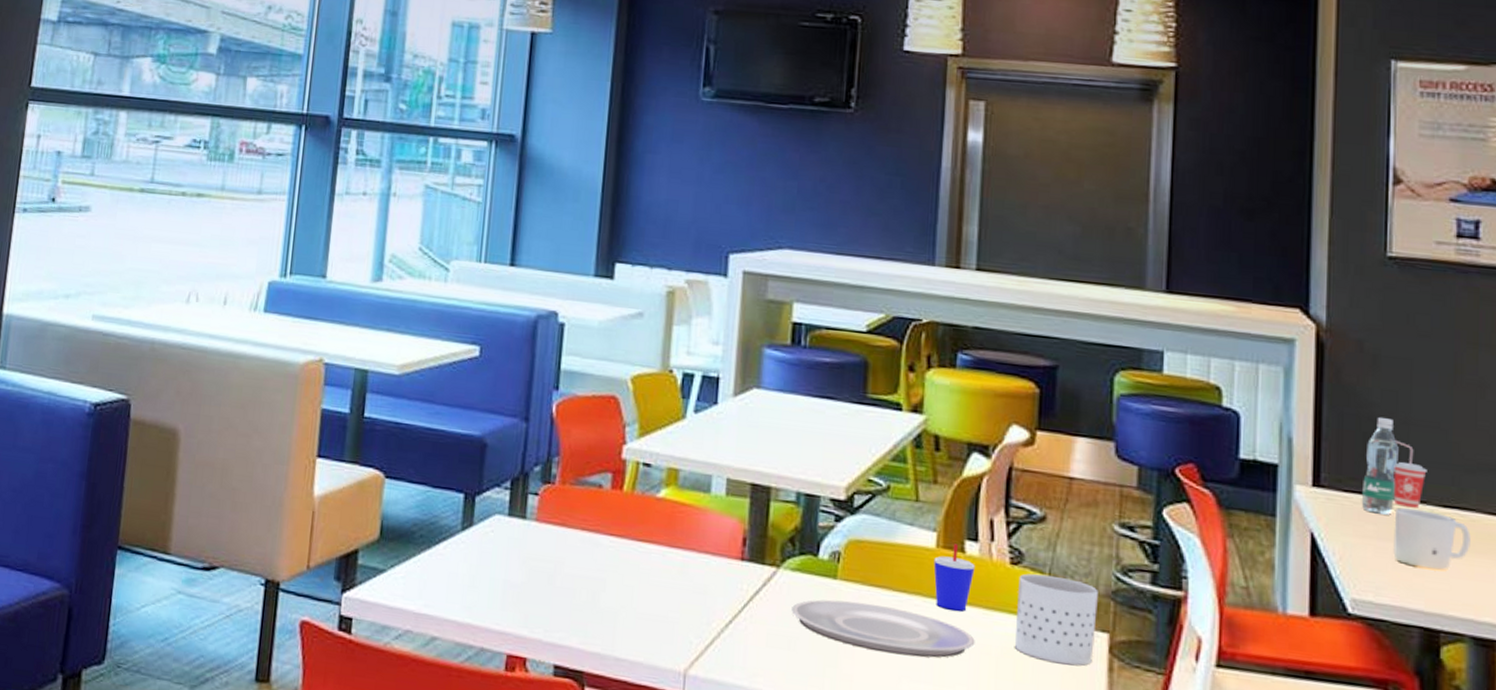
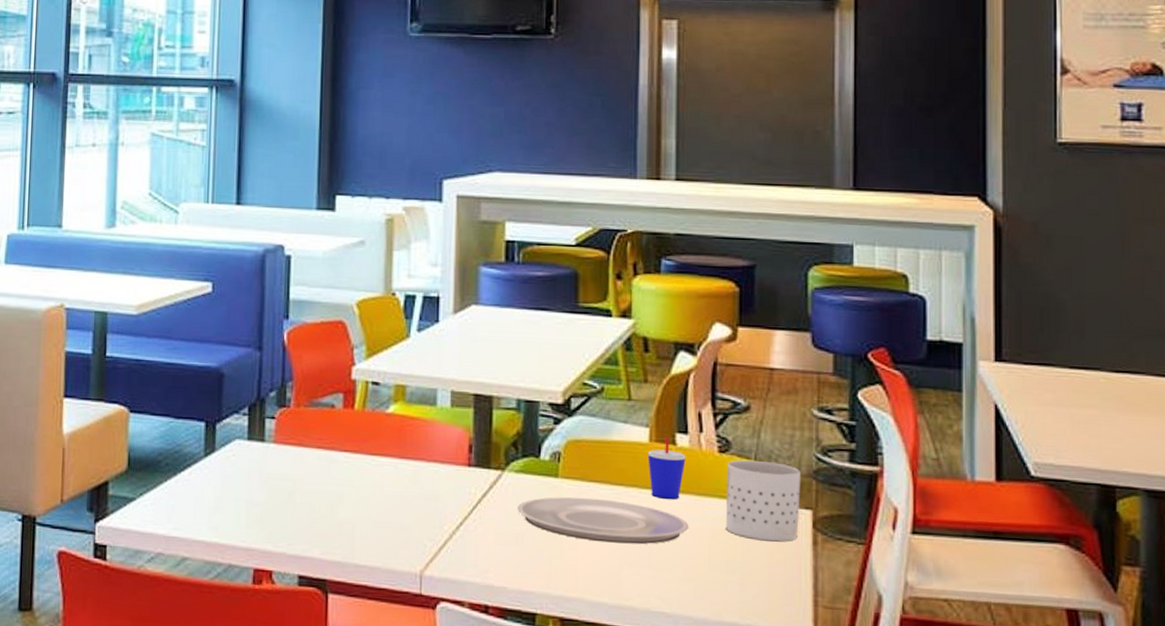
bottle: present [1361,416,1399,515] -> none [1040,292,1073,383]
beverage cup: present [1393,441,1427,508] -> none [1069,314,1100,375]
mug: present [1393,507,1471,571] -> none [1071,375,1141,431]

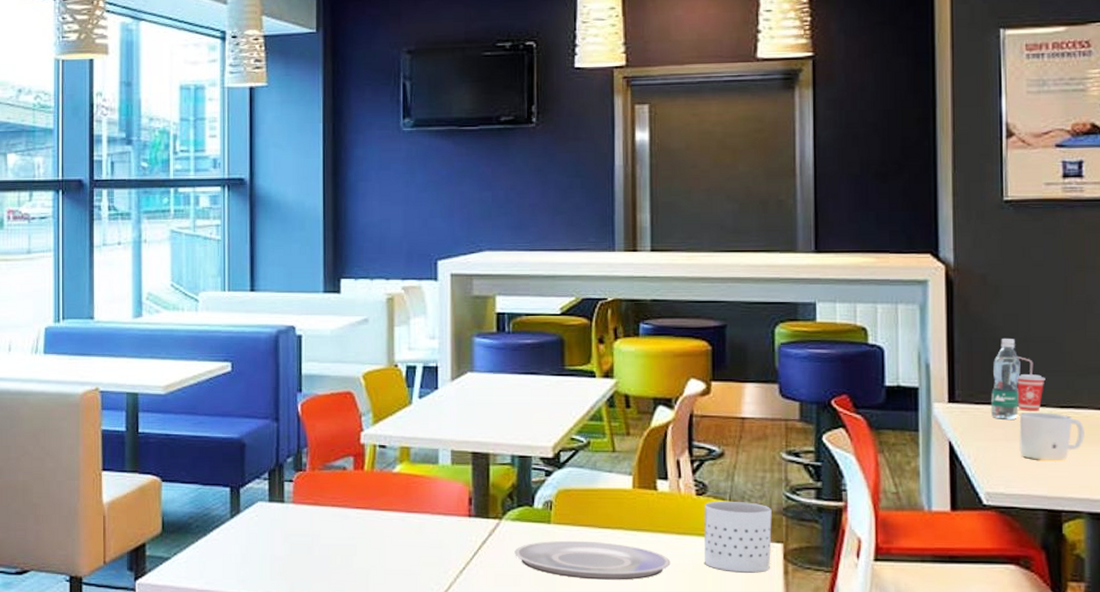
beverage cup: present [648,437,686,500] -> none [631,483,666,540]
bottle: none [1040,292,1073,383] -> present [990,338,1021,419]
beverage cup: none [1069,314,1100,375] -> present [1016,357,1045,411]
mug: none [1071,375,1141,431] -> present [1019,412,1085,460]

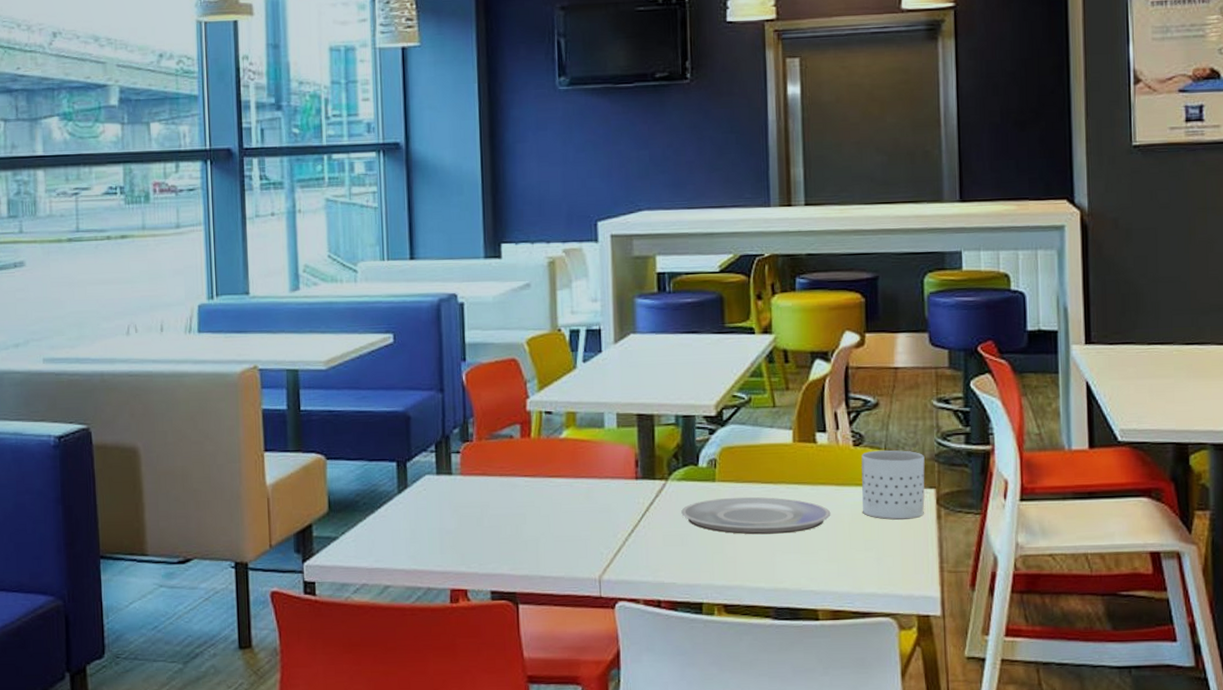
bottle: present [990,338,1021,419] -> none [1123,279,1150,358]
beverage cup: present [1016,357,1045,411] -> none [1146,297,1172,349]
mug: present [1019,412,1085,460] -> none [1149,350,1208,396]

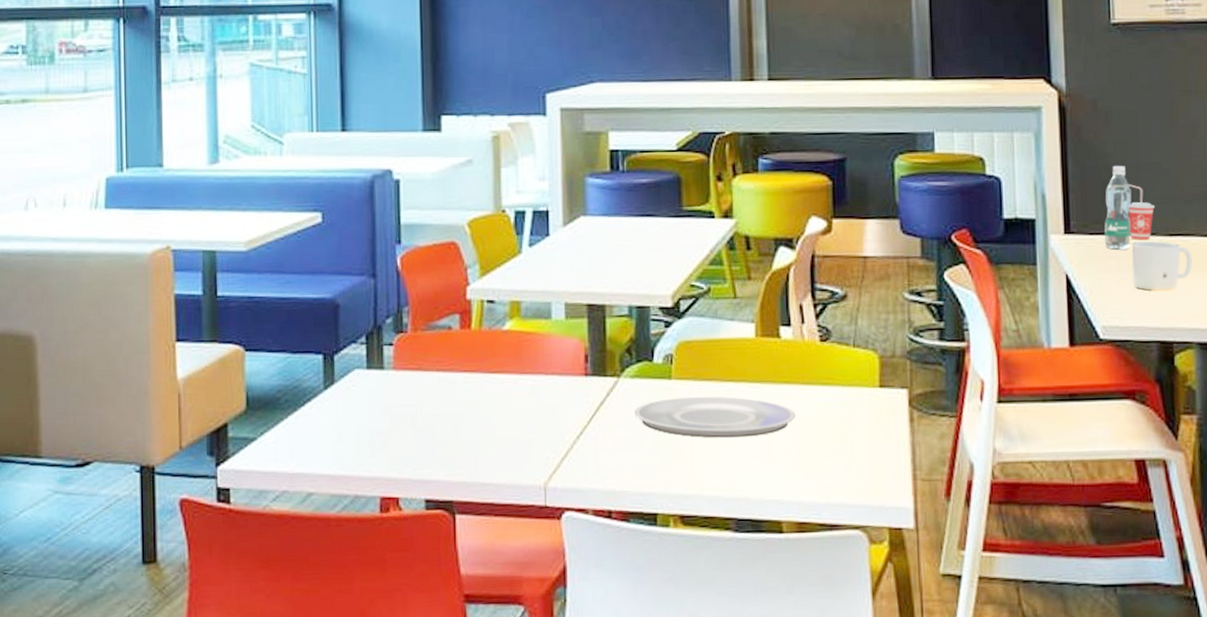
mug: present [861,449,925,520] -> none [828,346,897,423]
bottle: none [1123,279,1150,358] -> present [1104,165,1132,250]
beverage cup: none [1146,297,1172,349] -> present [1127,184,1155,241]
mug: none [1149,350,1208,396] -> present [1131,241,1192,291]

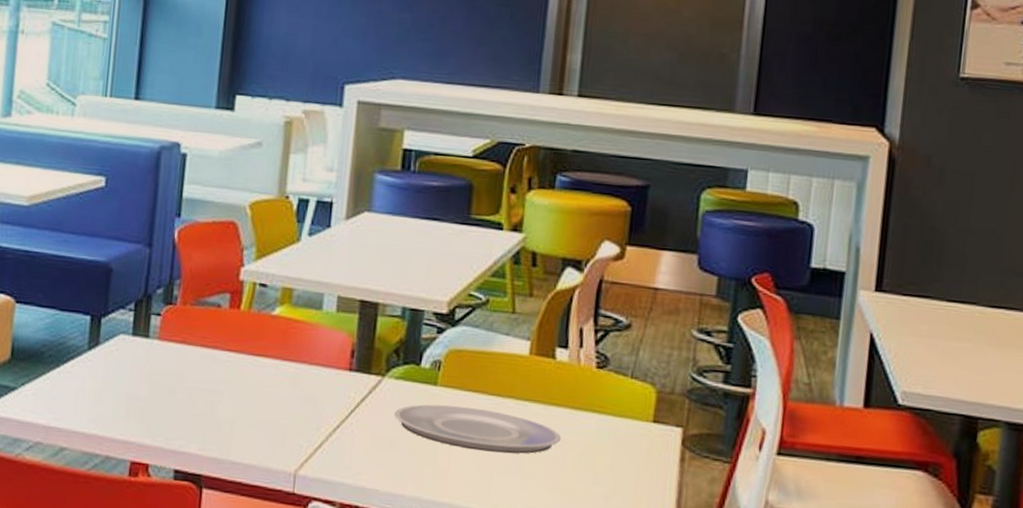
bottle: present [1104,165,1132,250] -> none [917,226,956,316]
beverage cup: present [1127,184,1155,241] -> none [947,248,980,309]
mug: present [1131,241,1192,291] -> none [943,309,1013,364]

